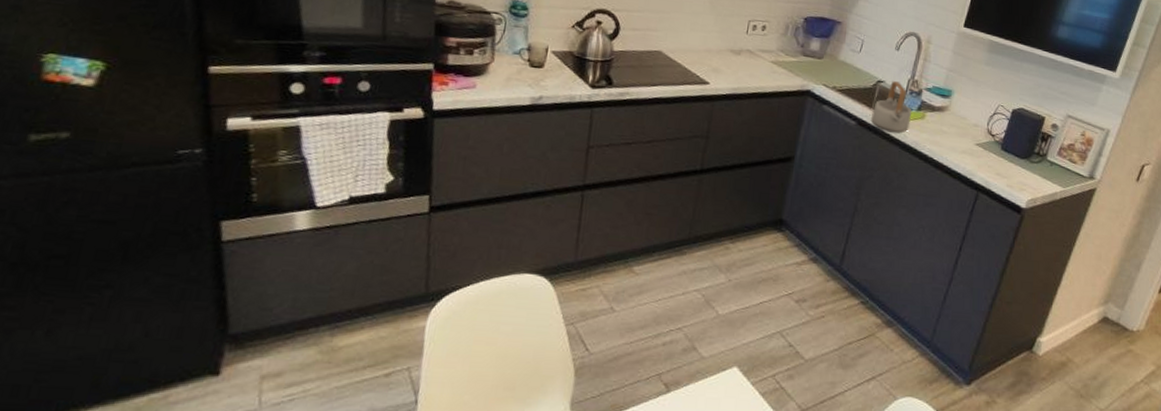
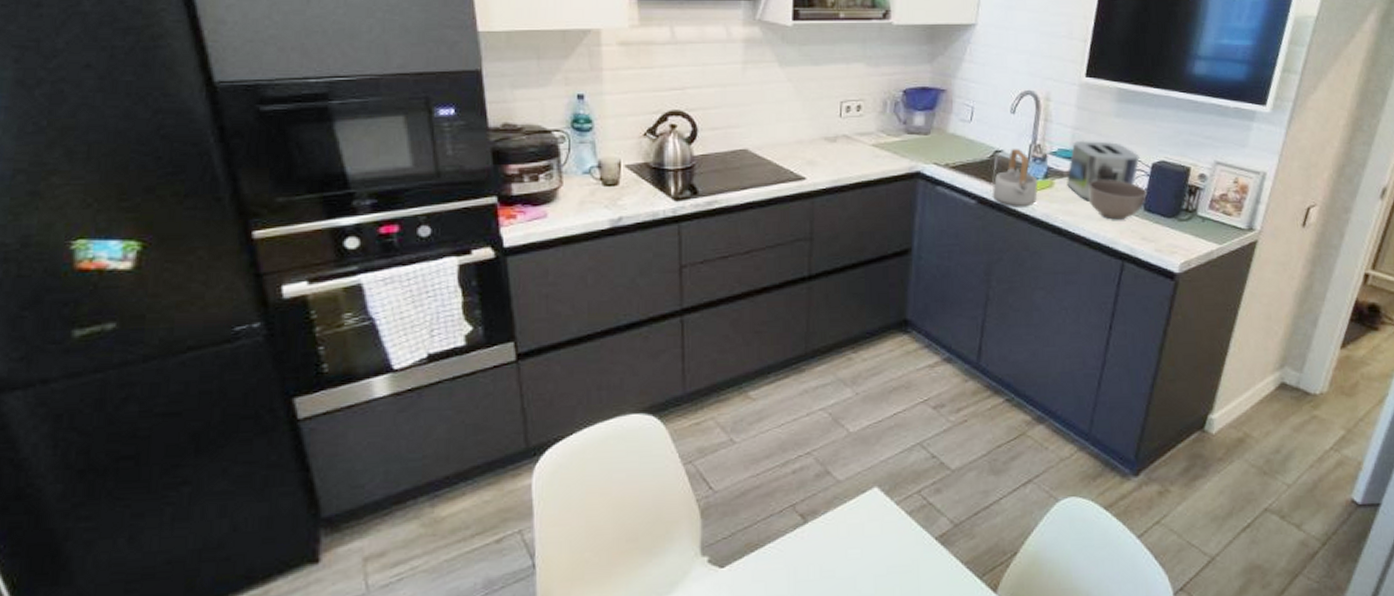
toaster: none [937,81,1002,136] -> present [1067,140,1140,202]
bowl: none [954,117,1006,155] -> present [1088,179,1148,220]

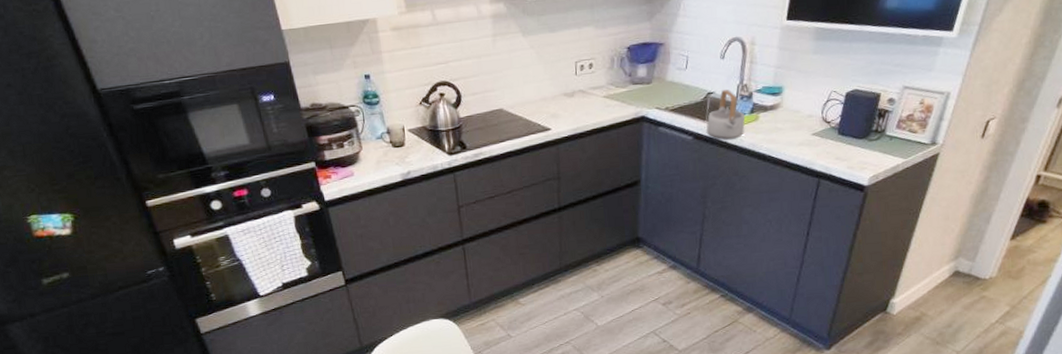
toaster: present [1067,140,1140,202] -> none [770,77,835,130]
bowl: present [1088,179,1148,220] -> none [788,109,842,144]

